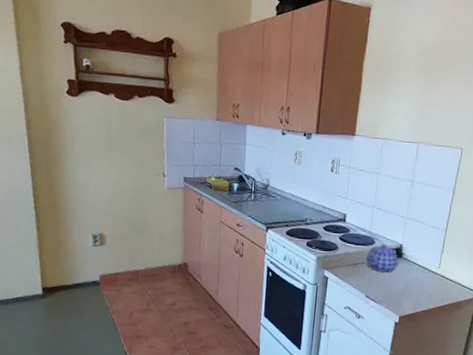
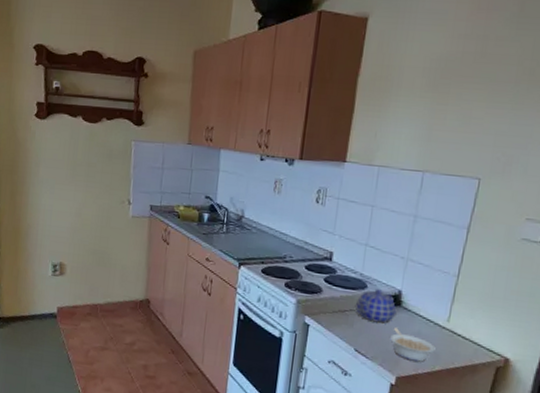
legume: none [394,276,430,303] -> present [390,328,436,362]

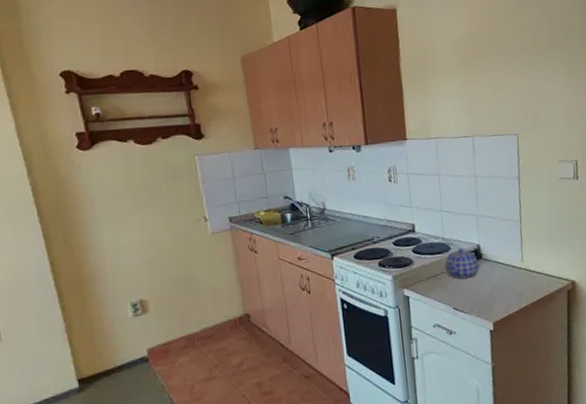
legume: present [390,328,436,362] -> none [480,279,518,305]

